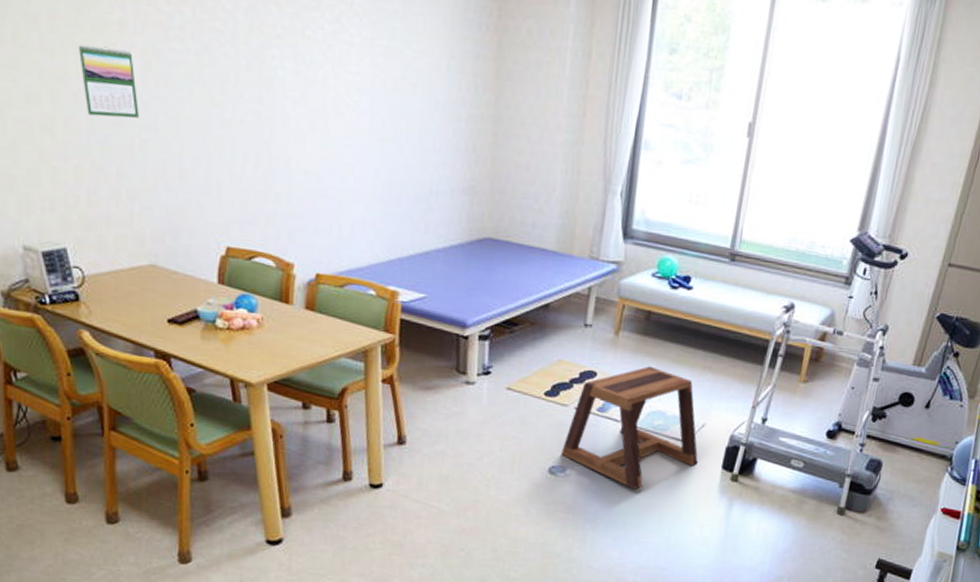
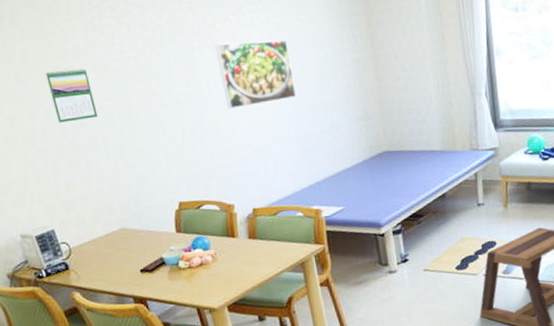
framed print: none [300,57,393,148] -> present [215,40,297,110]

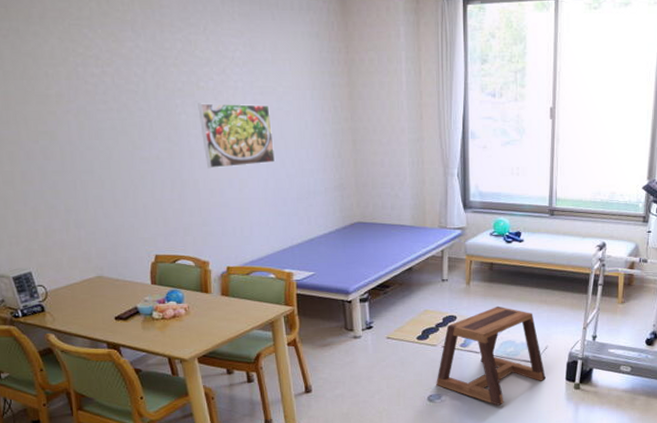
calendar: present [45,68,98,123] -> none [27,114,78,168]

